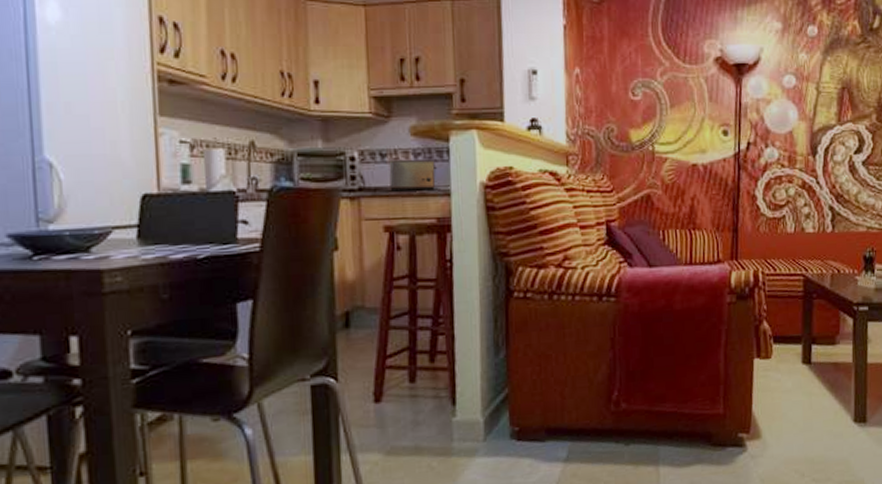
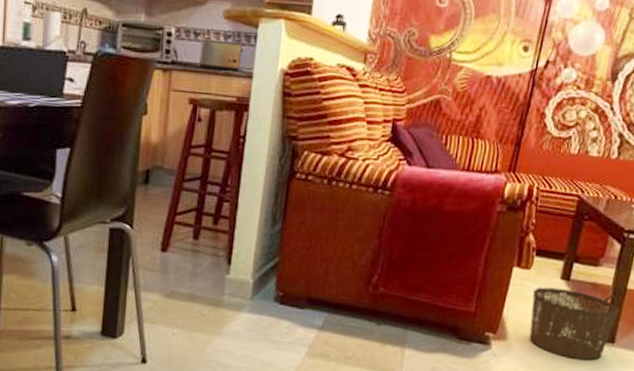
basket: none [778,371,865,447] -> present [529,287,620,361]

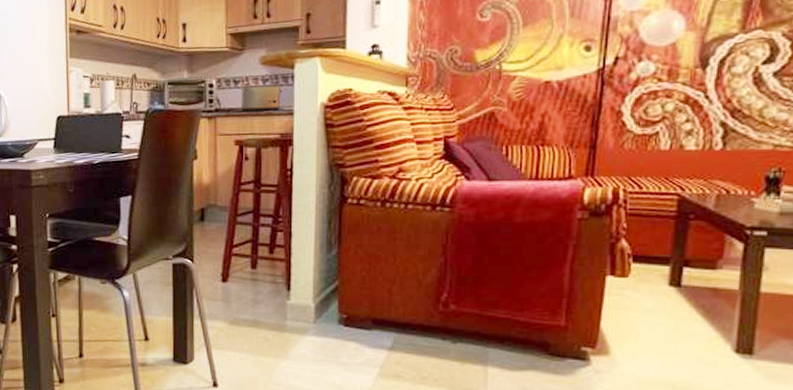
basket: present [529,287,620,361] -> none [635,295,754,376]

